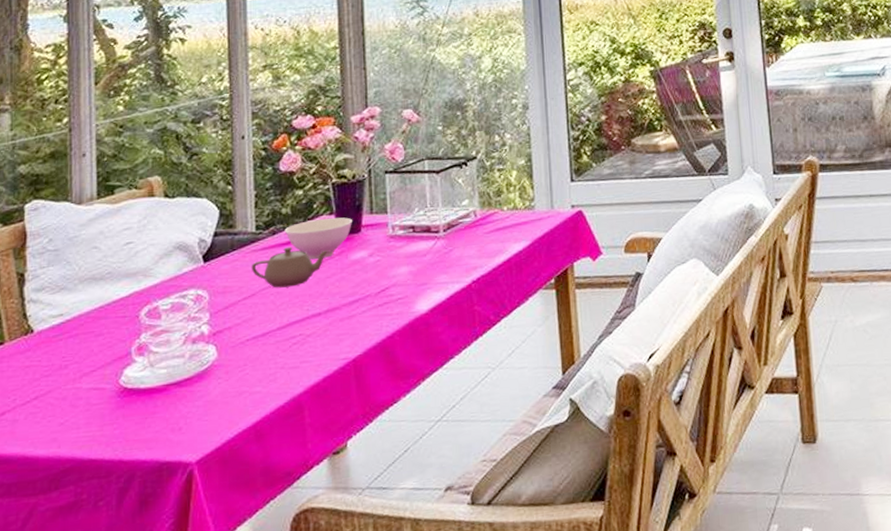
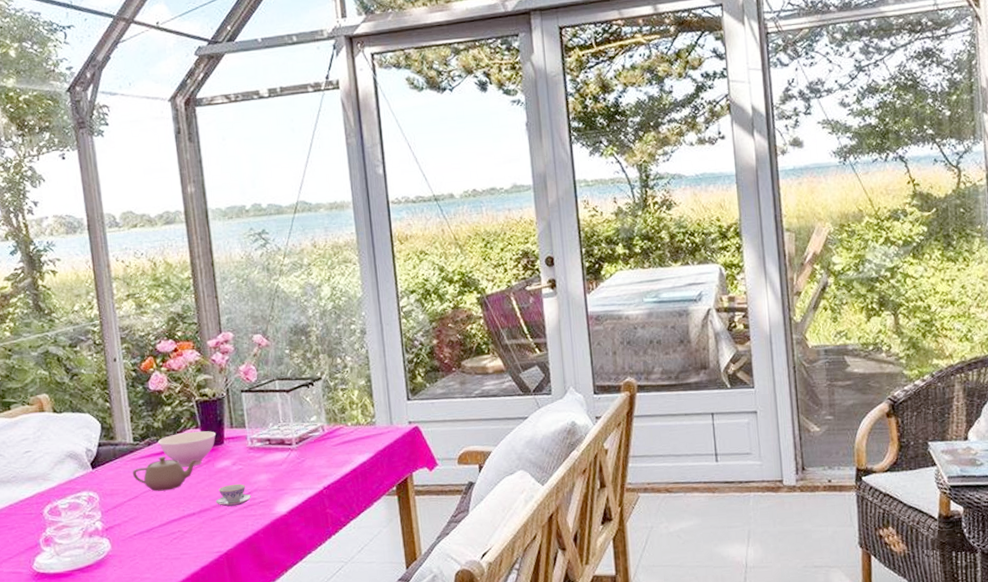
teacup: none [346,278,388,305] -> present [215,483,251,507]

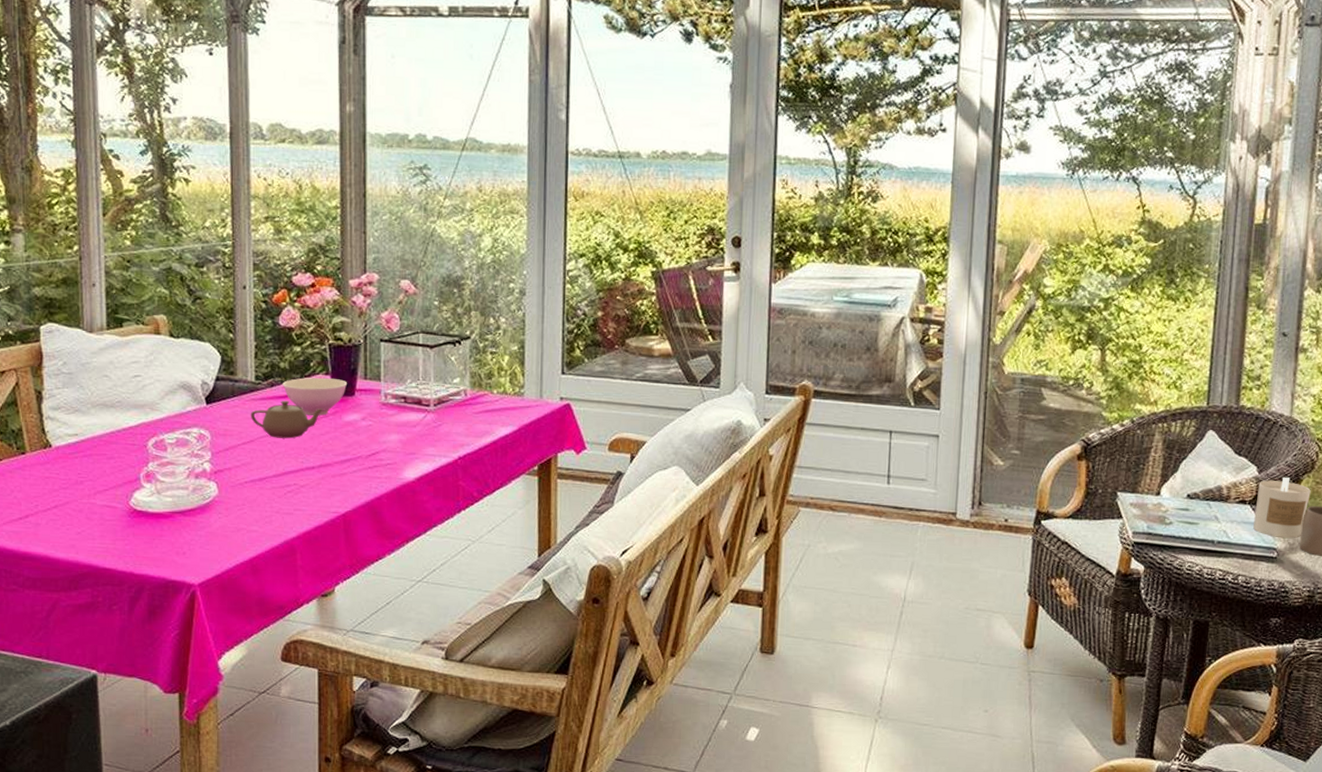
teacup: present [215,483,251,507] -> none [338,441,378,465]

